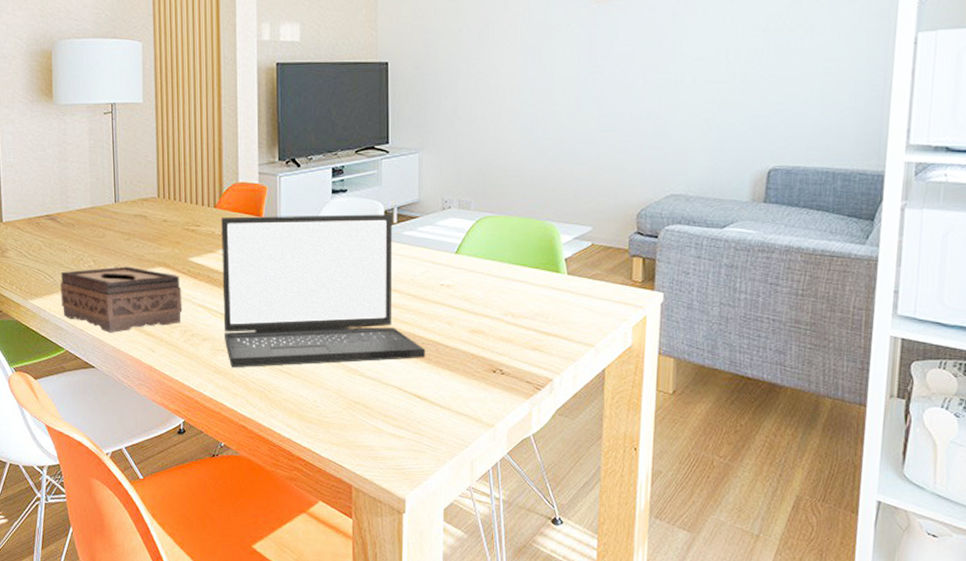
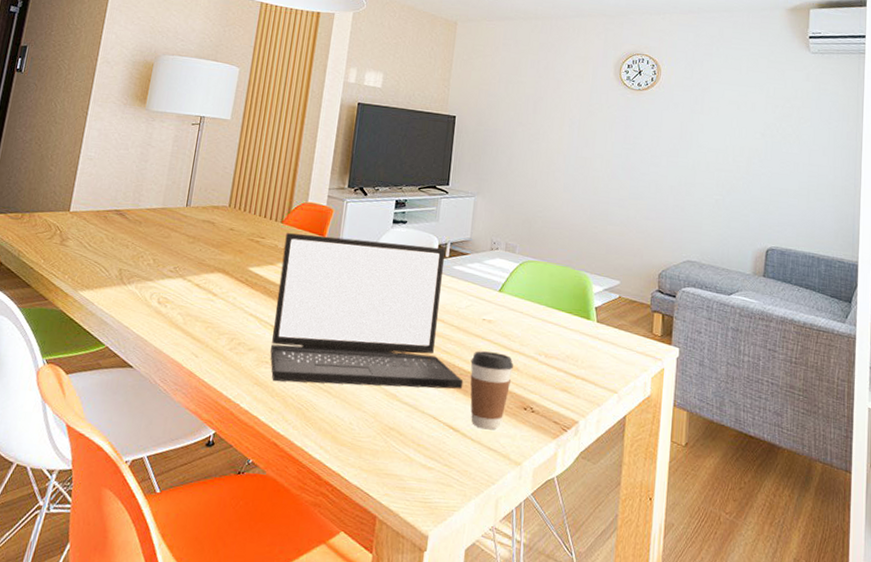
tissue box: present [60,266,183,333] -> none [111,266,236,334]
coffee cup: none [431,318,479,395] -> present [470,351,514,430]

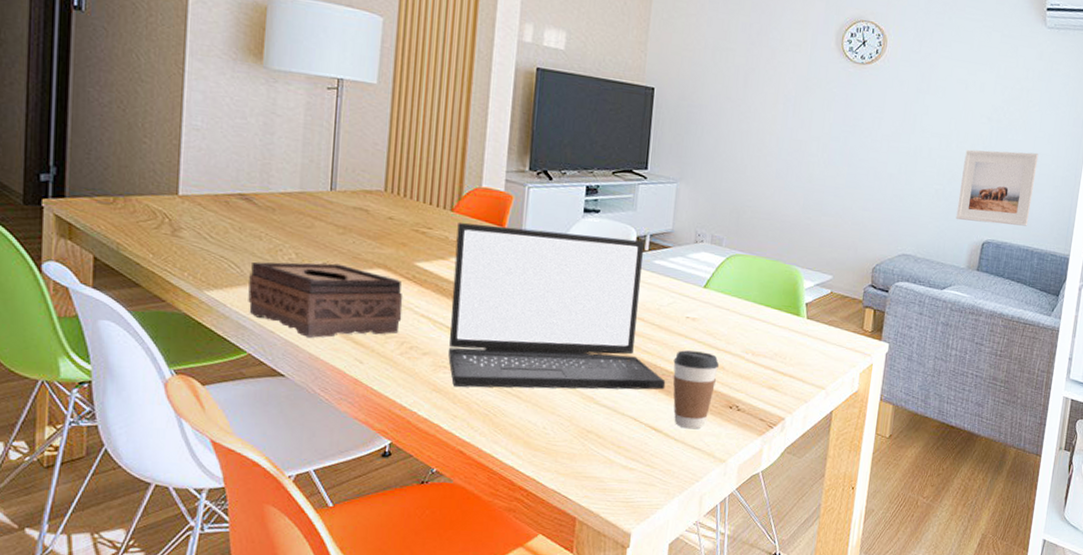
tissue box: none [111,266,236,334] -> present [248,261,403,338]
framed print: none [738,162,815,234] -> present [956,149,1039,226]

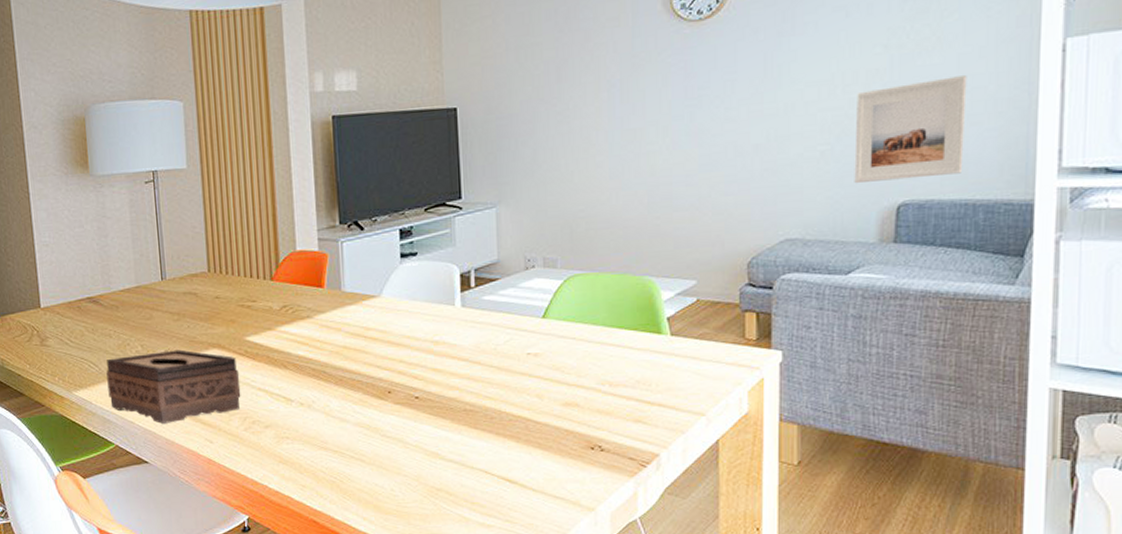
laptop: present [448,223,666,390] -> none [279,277,514,457]
coffee cup: present [673,350,720,429] -> none [519,389,573,477]

